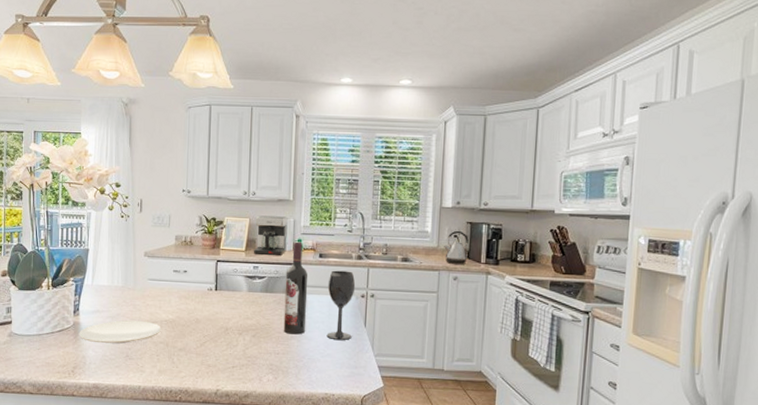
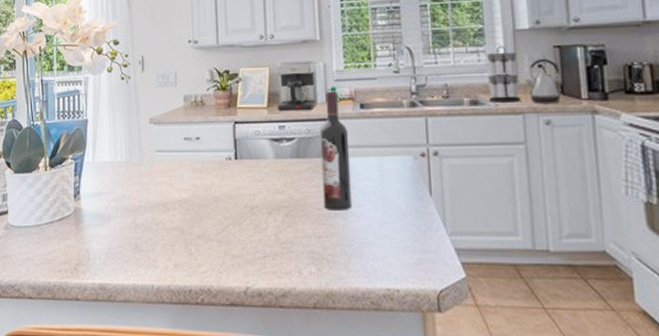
plate: present [79,320,162,344] -> none [80,202,175,233]
wine glass: present [326,270,356,340] -> none [374,123,415,215]
spice rack: none [415,218,440,262] -> present [487,45,520,103]

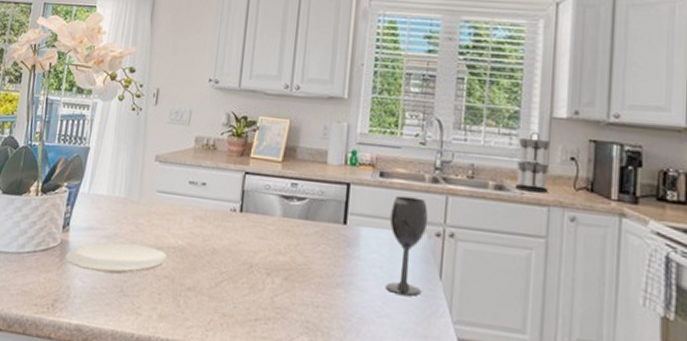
plate: none [80,202,175,233] -> present [65,242,168,274]
coffee maker: present [276,61,318,110] -> none [292,116,340,171]
wine bottle: present [319,90,353,211] -> none [326,153,364,282]
wine glass: none [374,123,415,215] -> present [385,195,429,296]
kettle: present [526,58,563,105] -> none [556,151,593,201]

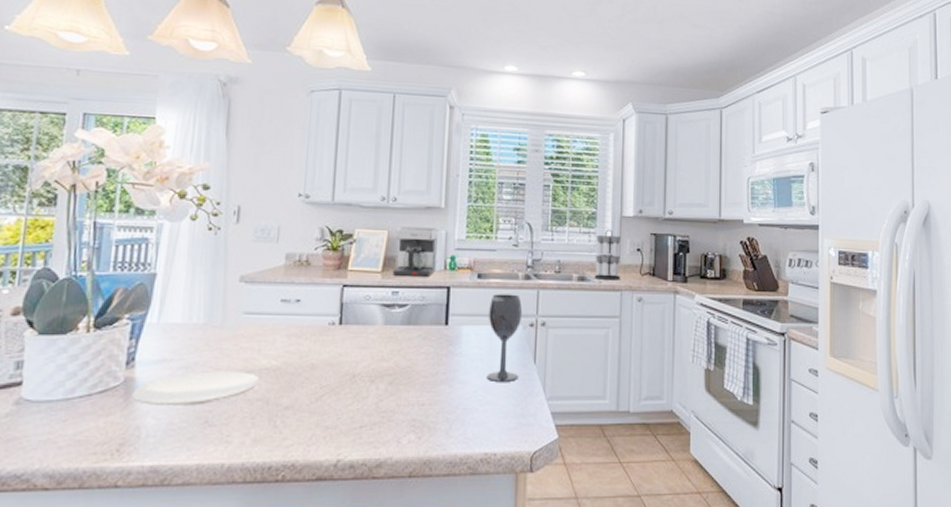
coffee maker: none [292,116,340,171] -> present [392,227,438,277]

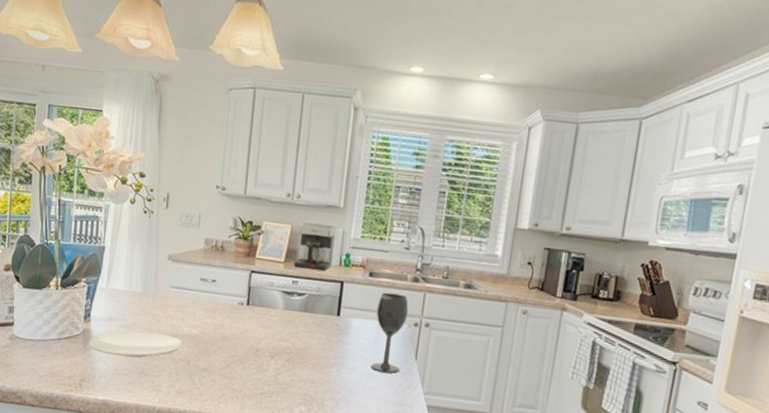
spice rack: present [594,229,621,280] -> none [480,239,513,292]

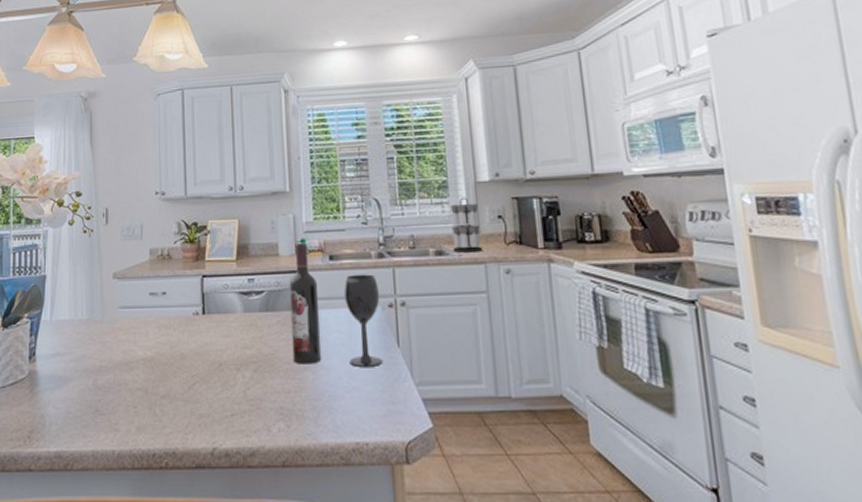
plate: present [89,331,184,358] -> none [35,362,139,397]
coffee maker: present [293,222,336,270] -> none [246,212,288,263]
wine bottle: none [321,255,355,363] -> present [289,242,322,364]
spice rack: none [480,239,513,292] -> present [450,197,482,253]

